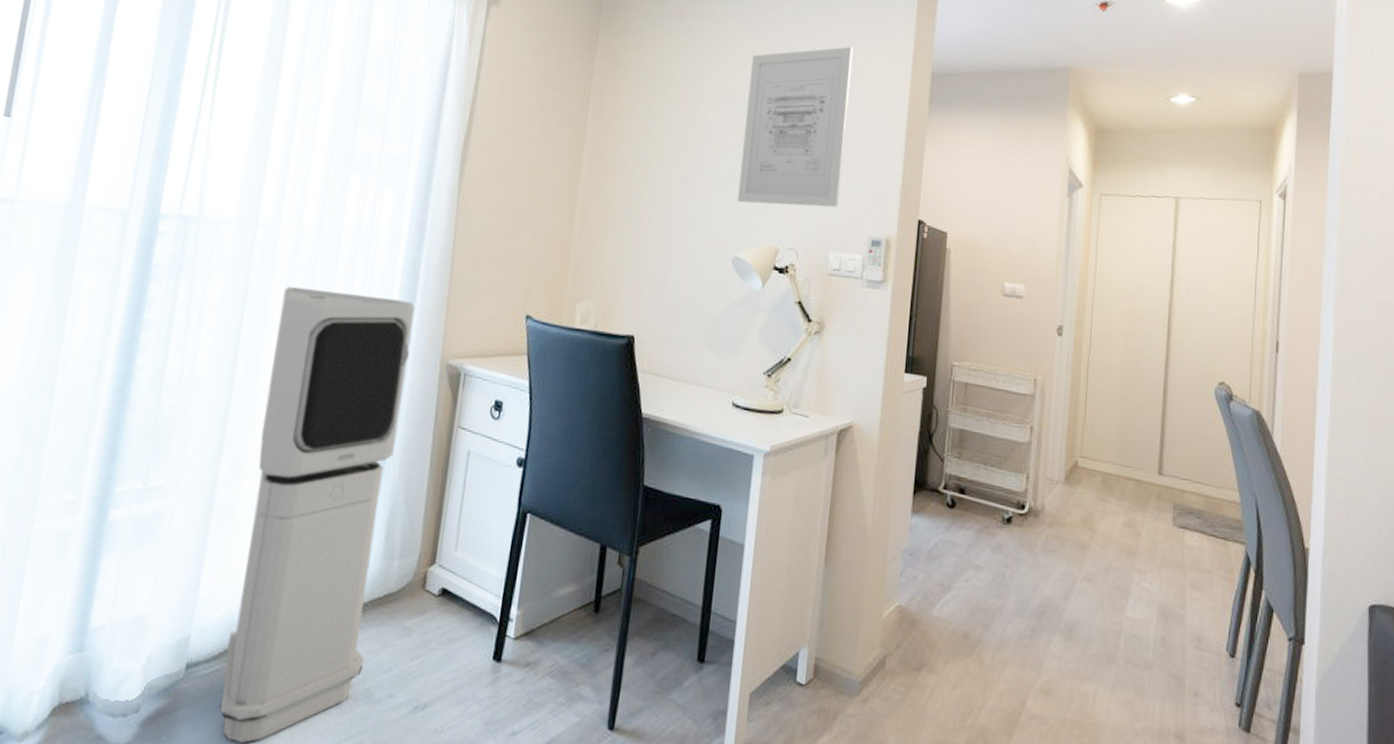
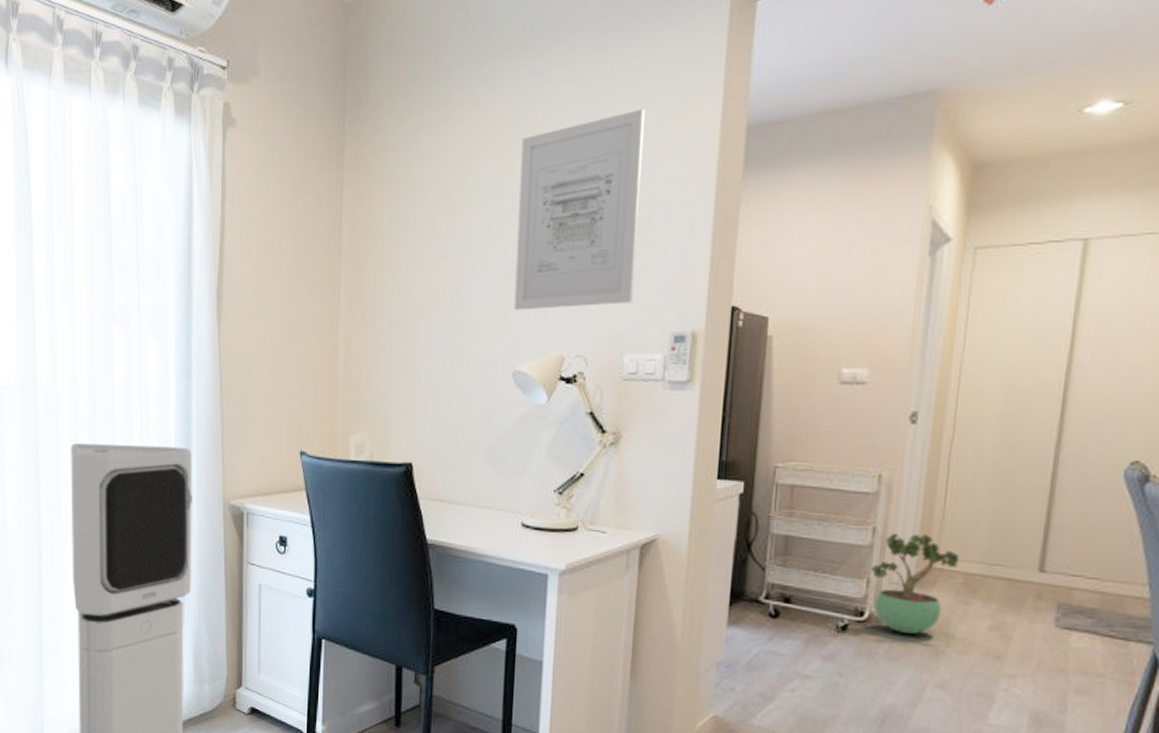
potted plant: none [1030,432,1098,528] -> present [871,532,959,634]

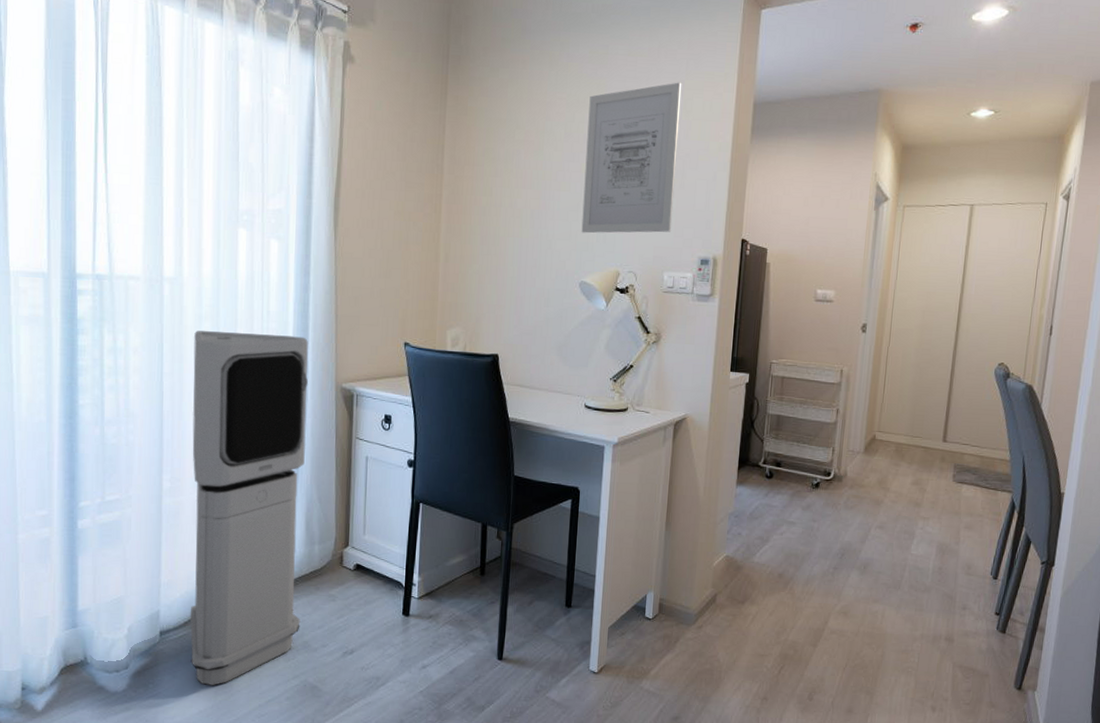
potted plant: present [871,532,959,634] -> none [835,413,893,489]

